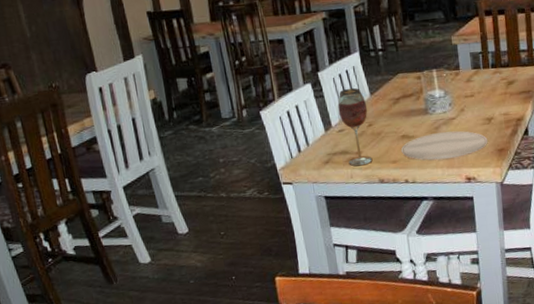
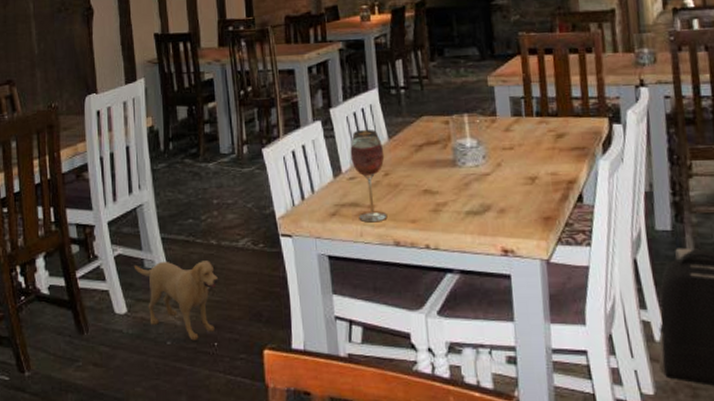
dog: none [152,211,233,278] -> present [133,261,219,341]
plate: present [400,131,488,162] -> none [422,190,531,225]

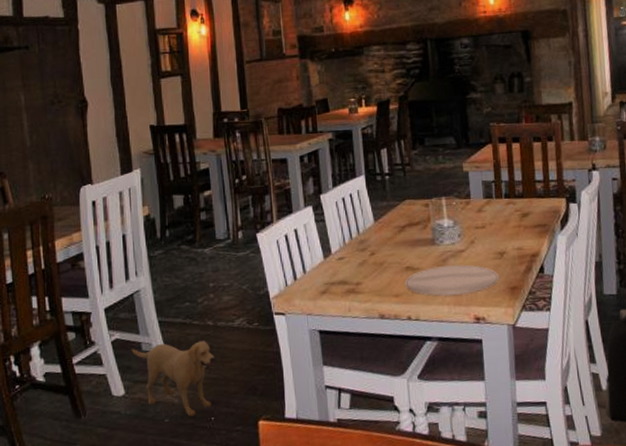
wineglass: present [350,129,388,223] -> none [339,213,373,299]
plate: none [422,190,531,225] -> present [404,264,500,297]

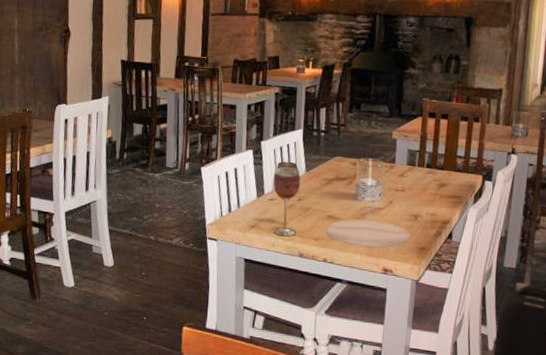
dog: present [131,341,216,417] -> none [83,248,153,314]
wineglass: none [339,213,373,299] -> present [273,161,301,237]

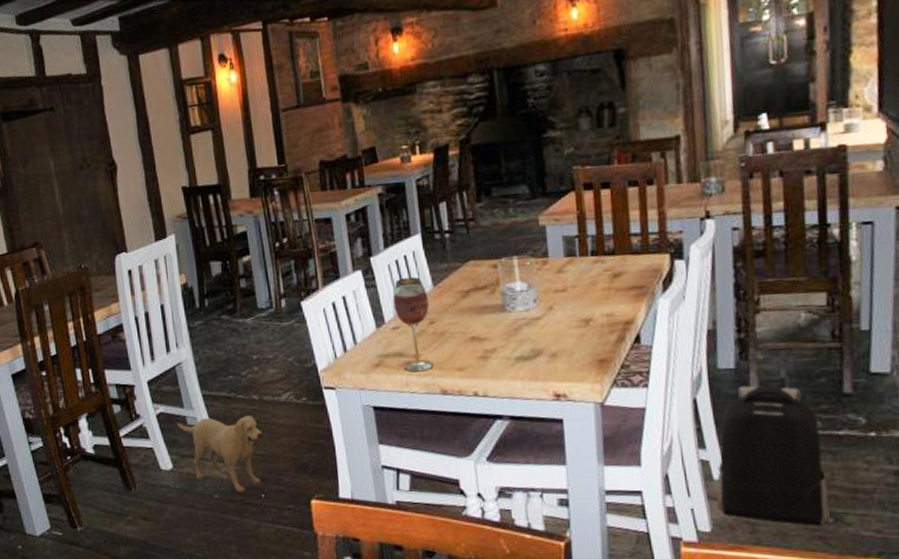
dog: none [83,248,153,314] -> present [176,416,263,493]
plate: present [324,219,411,248] -> none [469,334,585,371]

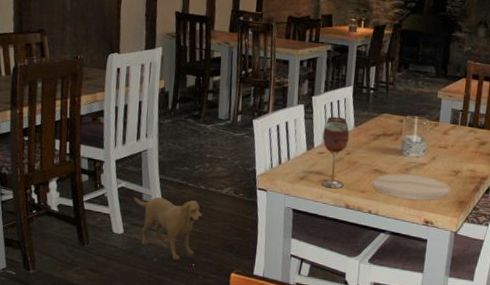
plate: none [469,334,585,371] -> present [370,173,451,201]

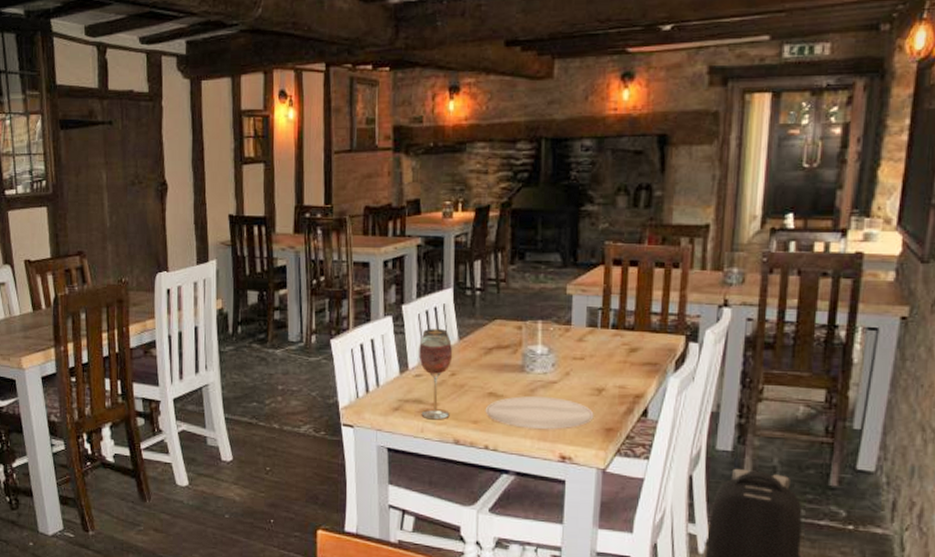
dog: present [133,196,203,261] -> none [196,440,279,516]

